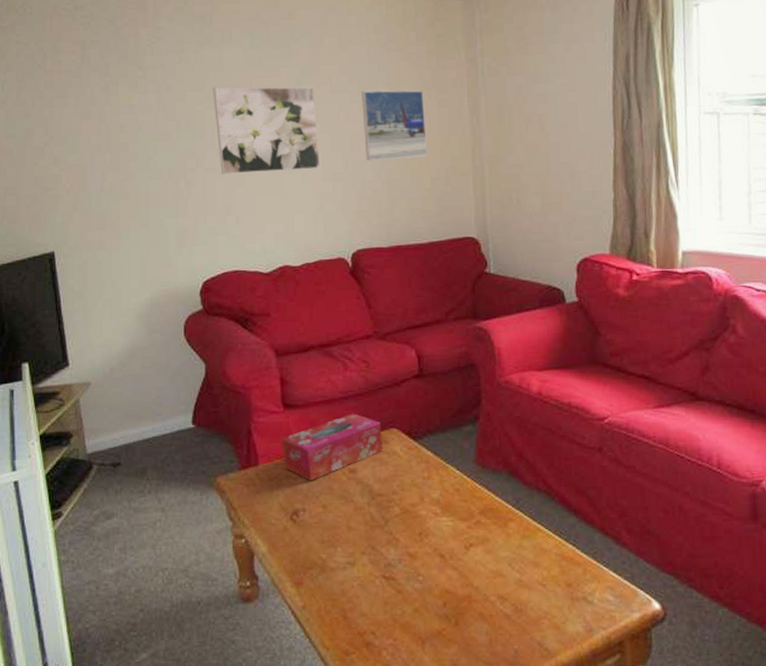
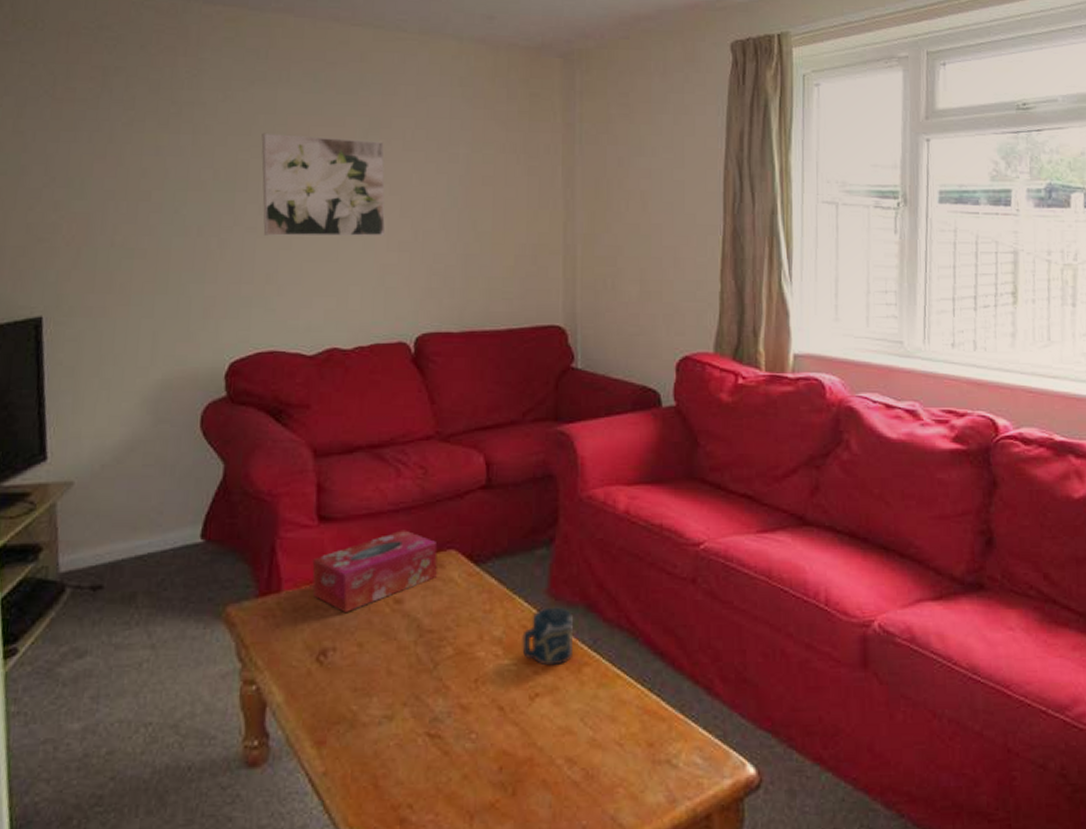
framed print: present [361,90,427,161] -> none [439,149,513,232]
cup: none [456,474,499,522] -> present [522,607,574,666]

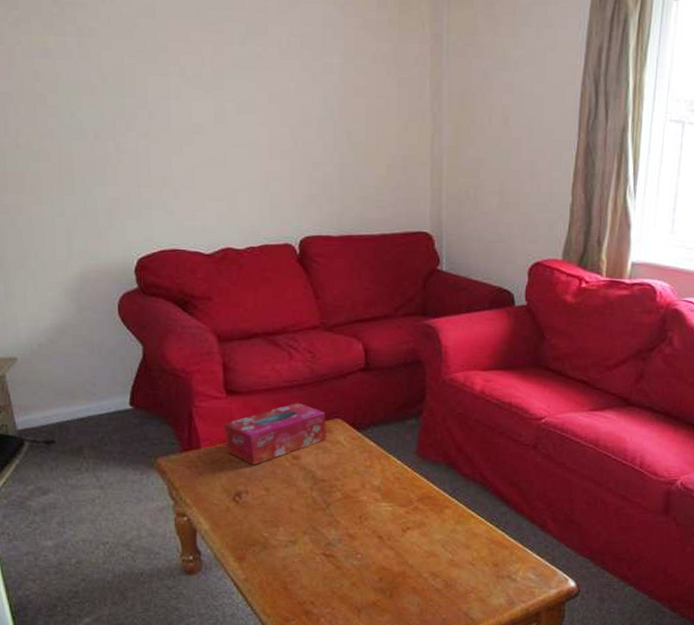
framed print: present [261,132,386,237] -> none [144,37,268,144]
cup: present [522,607,574,666] -> none [396,464,438,508]

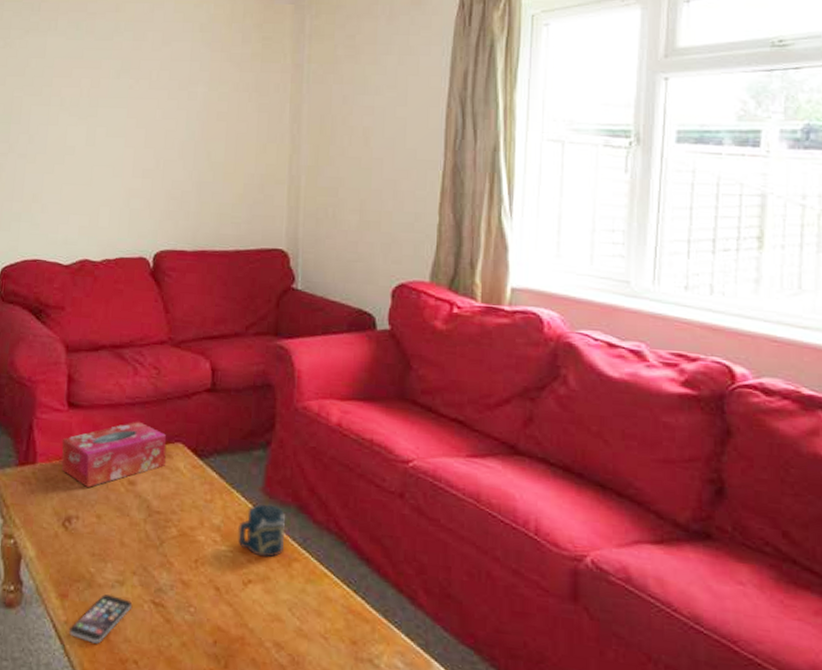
smartphone: none [250,553,305,593] -> present [69,594,132,644]
cup: none [396,464,438,508] -> present [238,504,286,558]

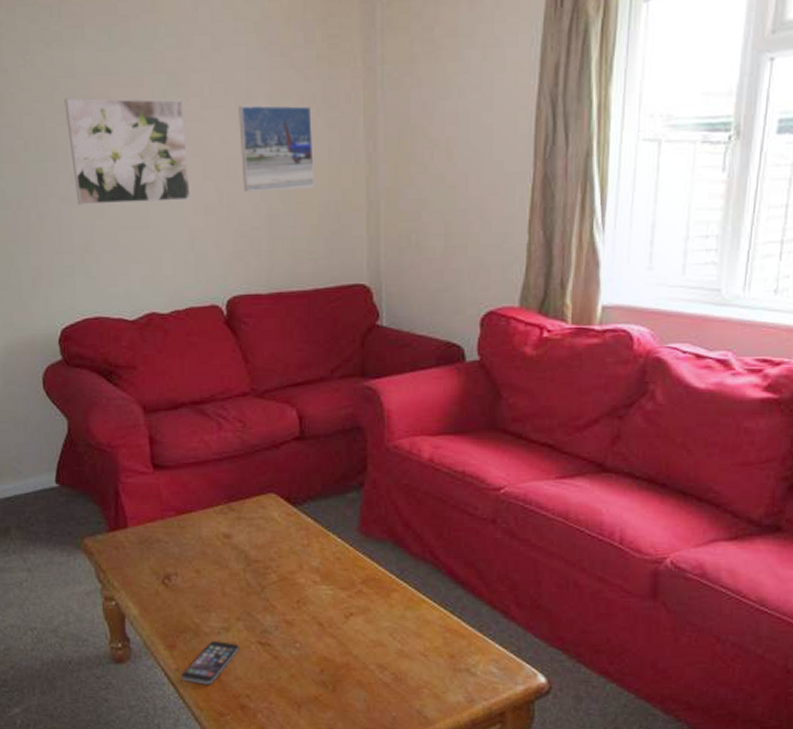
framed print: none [32,74,133,164] -> present [64,98,191,205]
tissue box: present [61,421,167,487] -> none [151,476,259,545]
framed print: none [178,88,245,162] -> present [238,105,314,191]
cup: present [238,504,286,558] -> none [337,543,383,591]

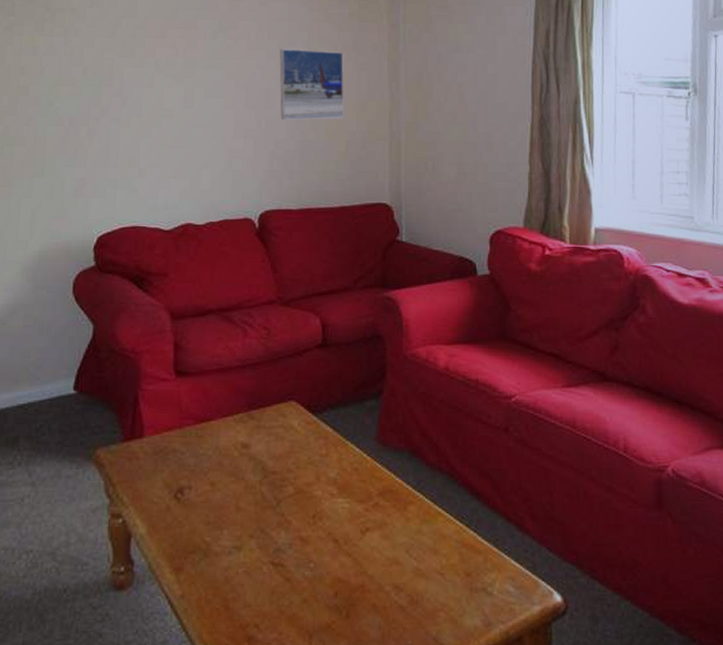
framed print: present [64,98,191,205] -> none [124,34,233,126]
smartphone: present [181,641,239,685] -> none [186,562,250,614]

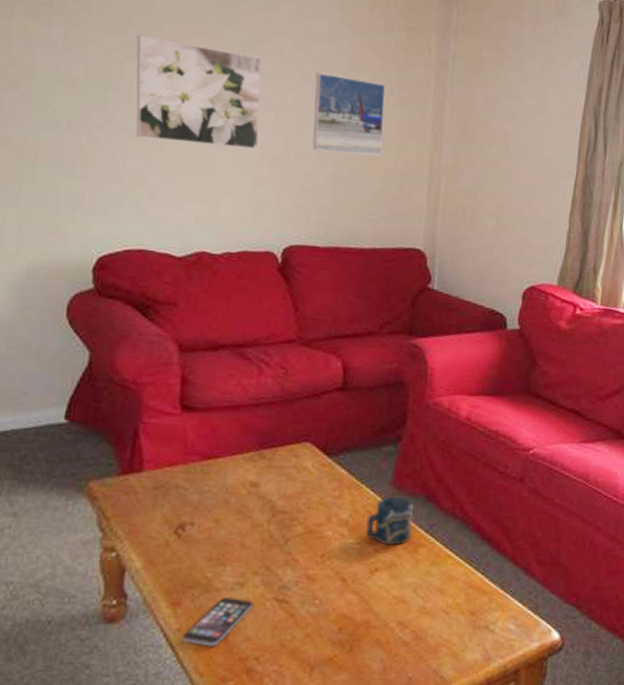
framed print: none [124,34,233,126] -> present [136,34,262,150]
smartphone: none [186,562,250,614] -> present [183,598,253,647]
cup: none [354,452,400,504] -> present [365,496,413,546]

